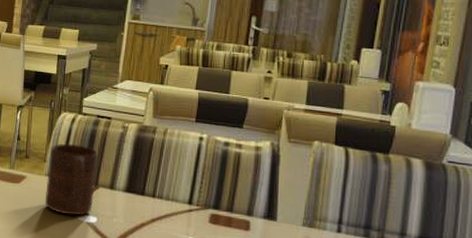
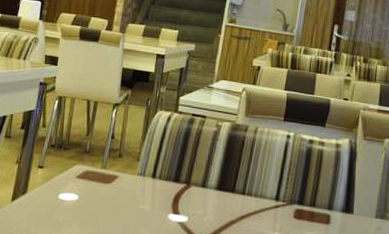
cup: present [44,144,99,216] -> none [136,142,192,215]

